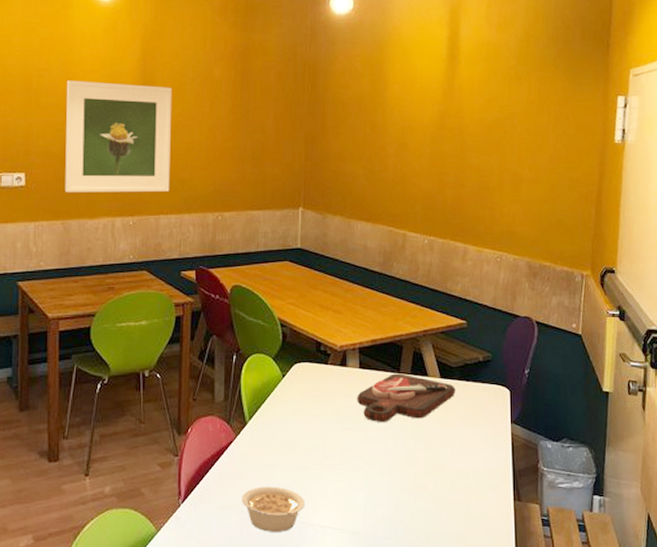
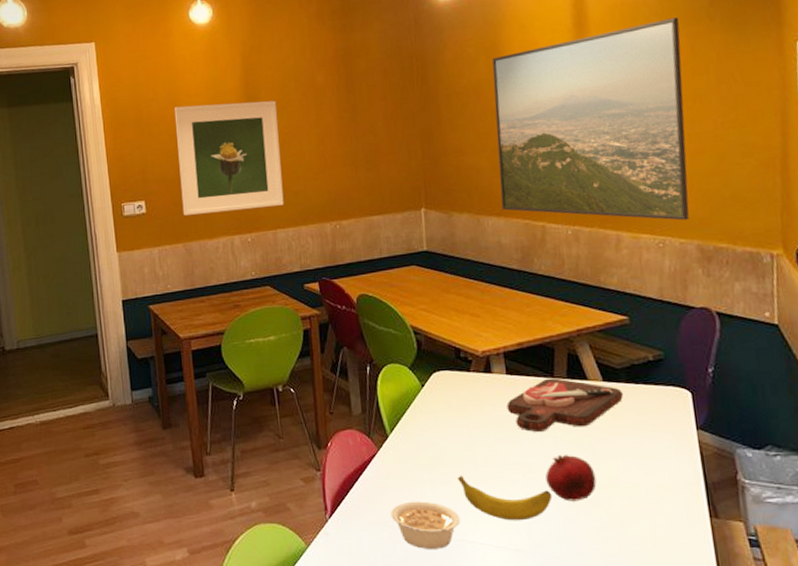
banana: none [307,461,388,505] -> present [458,475,553,521]
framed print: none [371,62,532,239] -> present [492,17,690,221]
fruit: none [384,443,426,487] -> present [545,454,597,502]

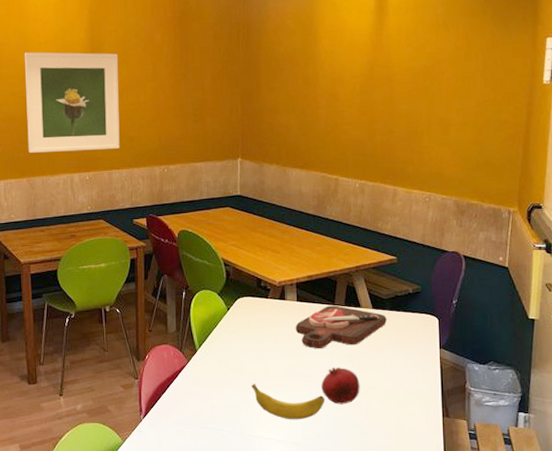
legume: present [390,501,461,549] -> none [195,404,251,443]
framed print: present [492,17,690,221] -> none [304,9,460,180]

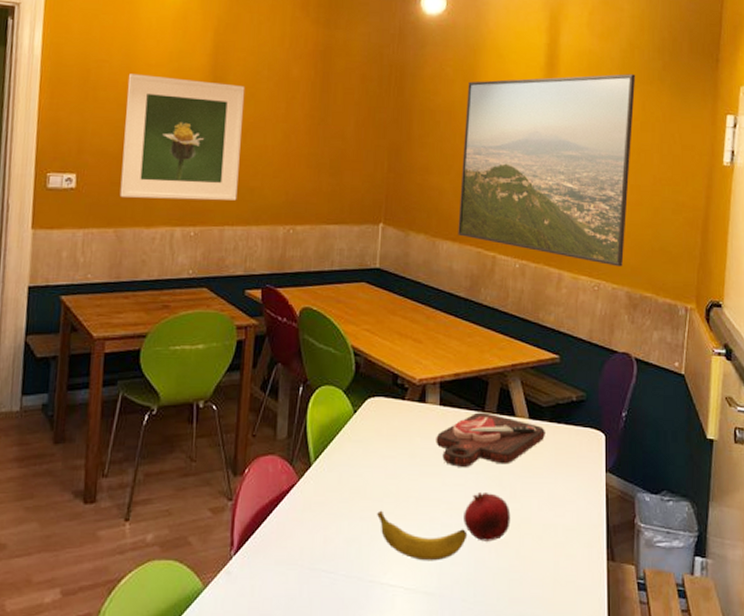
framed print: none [304,9,460,180] -> present [458,74,636,267]

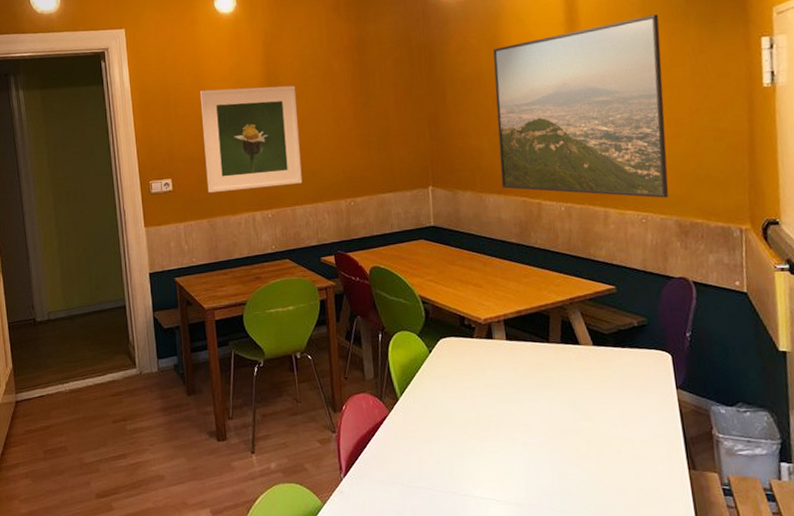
banana: present [377,510,468,561] -> none [462,434,549,477]
cutting board: present [436,412,545,467] -> none [506,343,611,393]
fruit: present [464,491,511,542] -> none [542,413,588,457]

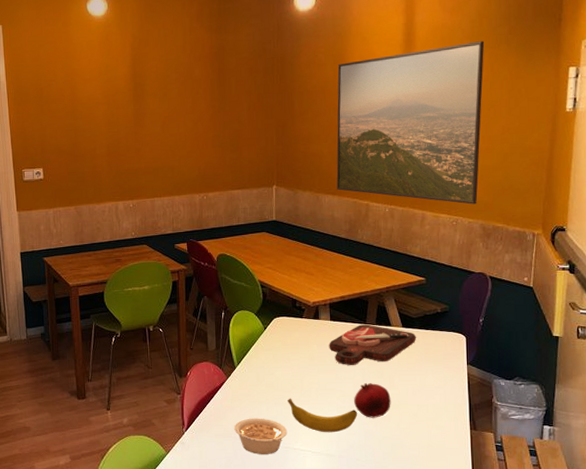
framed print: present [199,85,303,193] -> none [71,87,162,182]
legume: none [401,459,465,505] -> present [234,418,288,454]
banana: none [462,434,549,477] -> present [288,398,358,433]
cutting board: none [506,343,611,393] -> present [329,324,416,365]
fruit: none [542,413,588,457] -> present [354,382,391,418]

